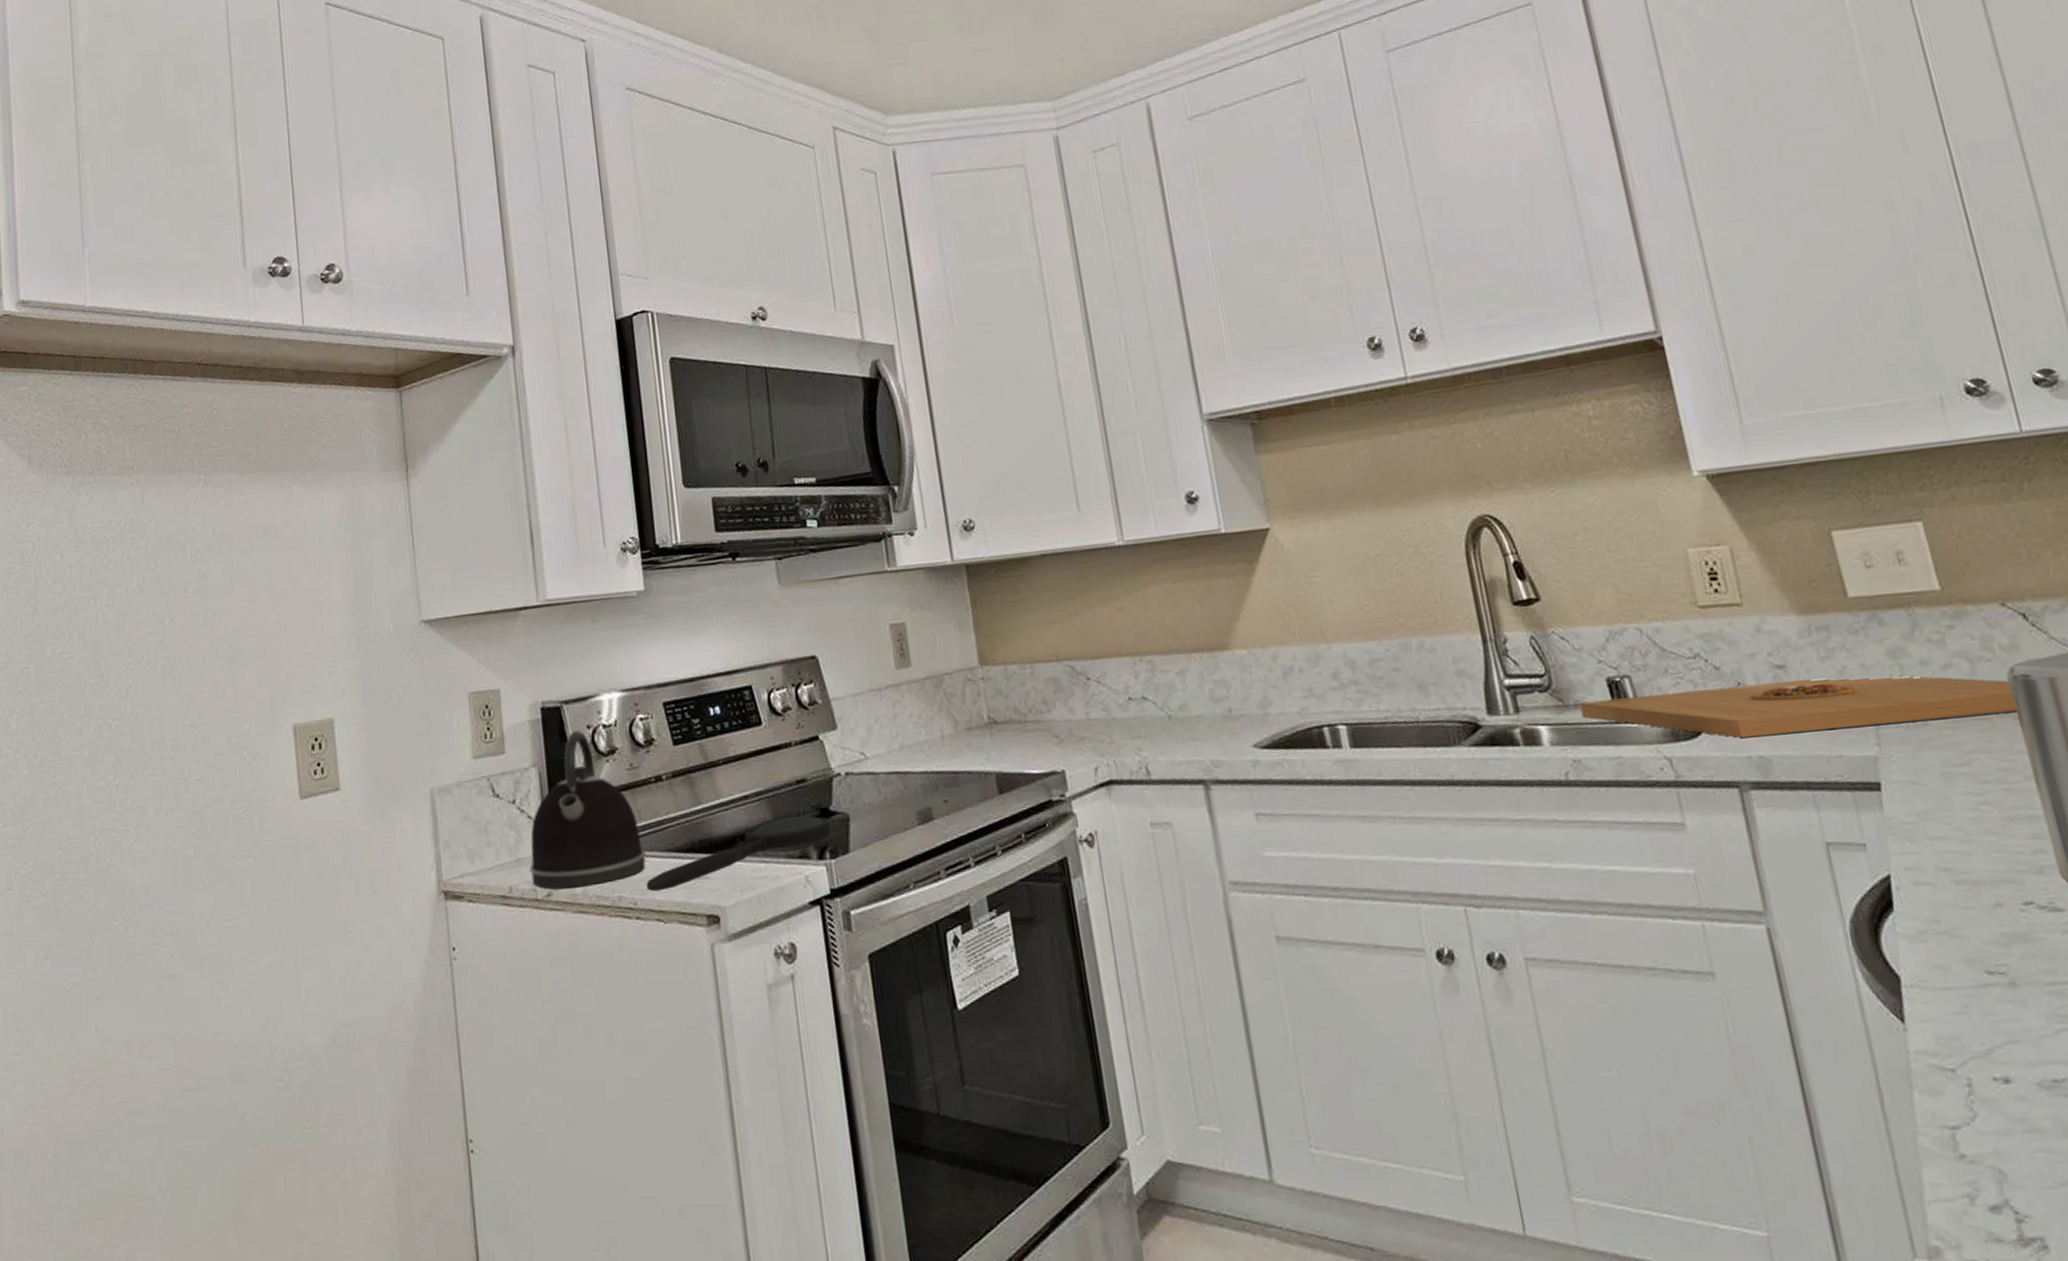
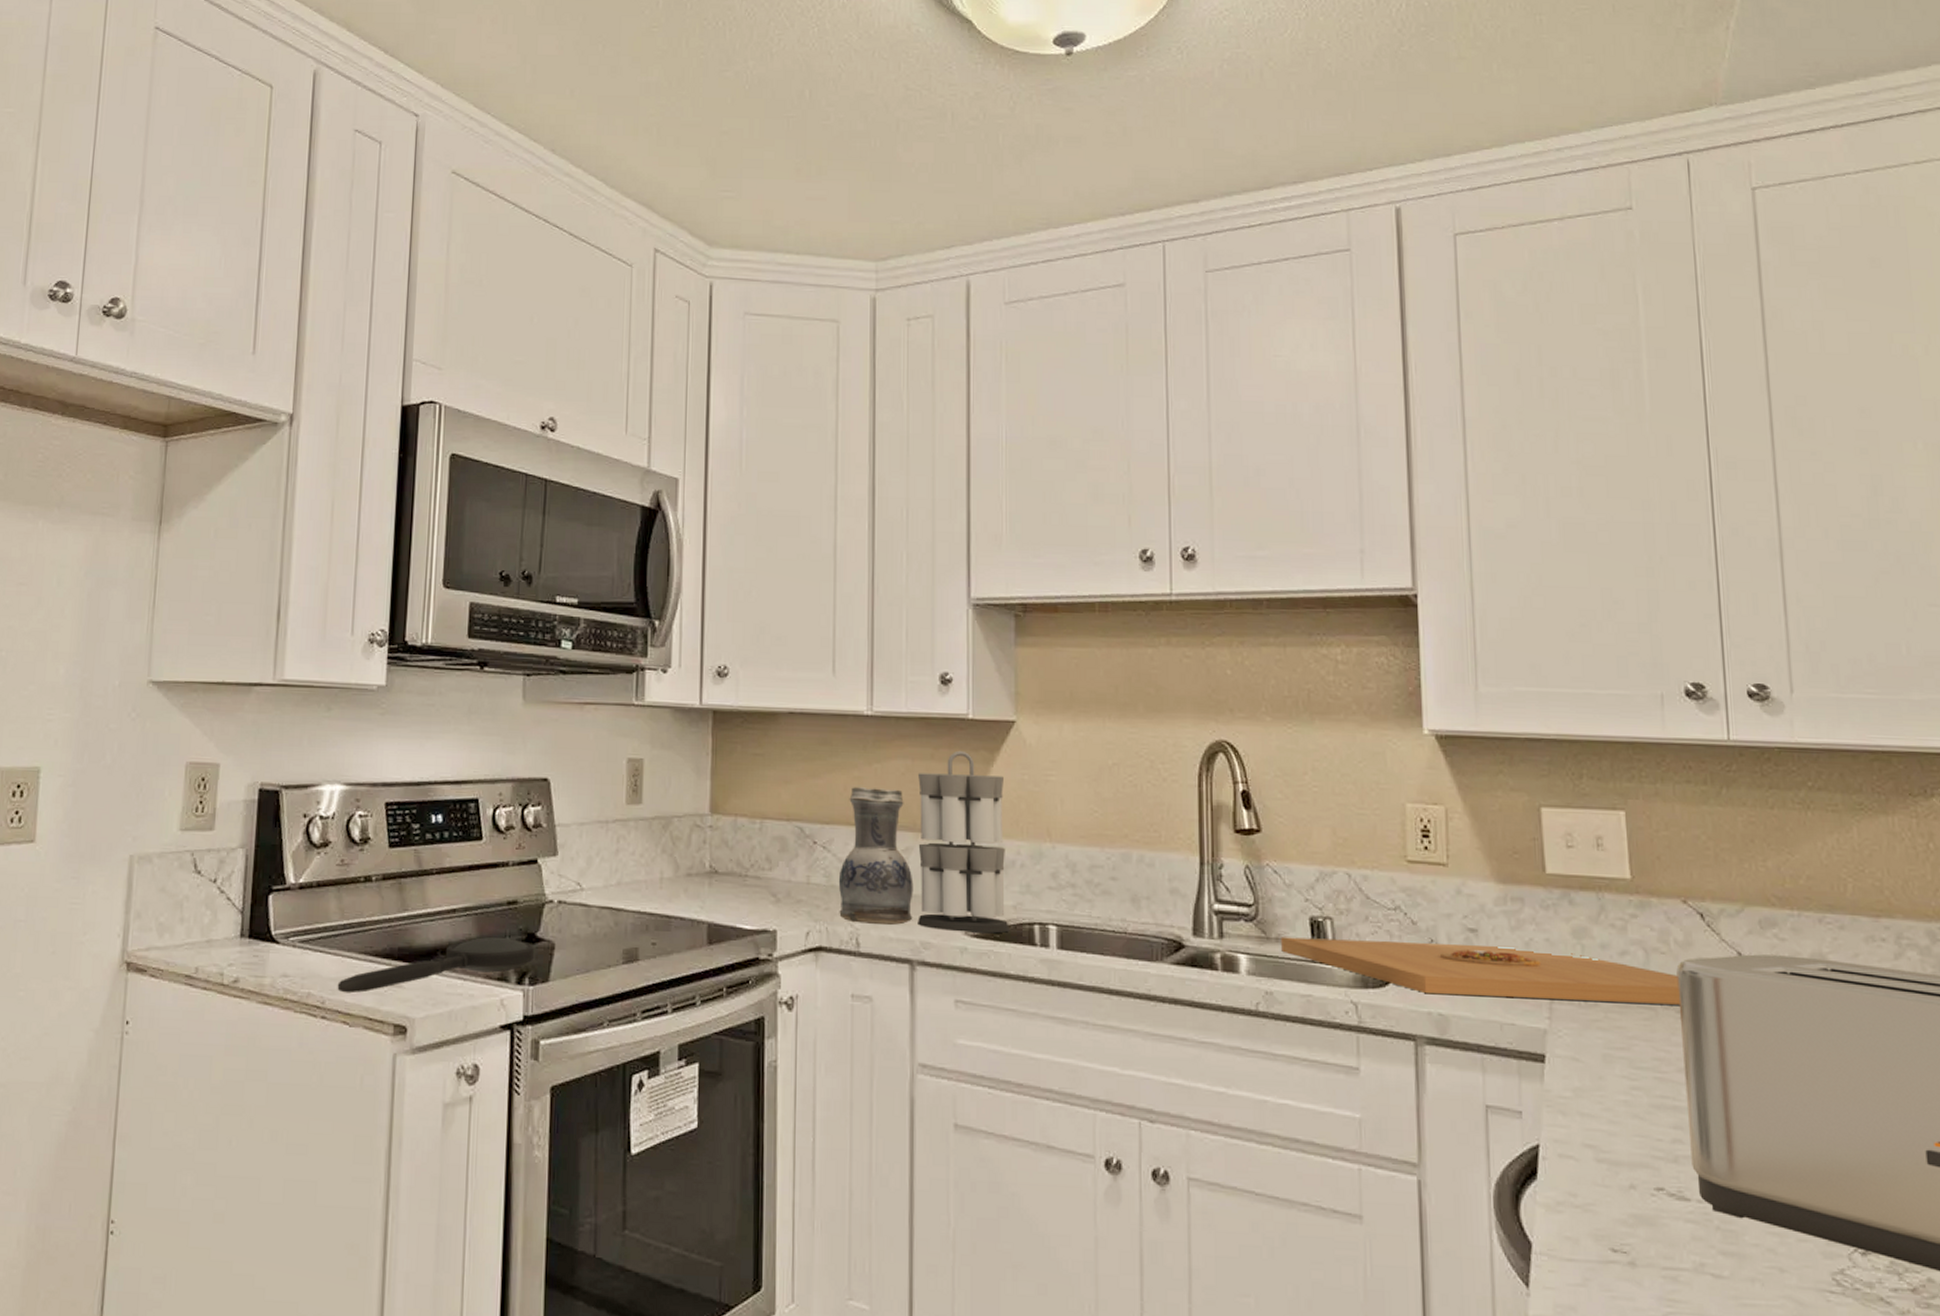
kettle: present [529,730,646,889] -> none [220,817,342,979]
ceramic jug: none [1115,613,1198,752] -> present [838,786,914,926]
spice rack: none [1180,565,1299,747] -> present [918,750,1010,934]

